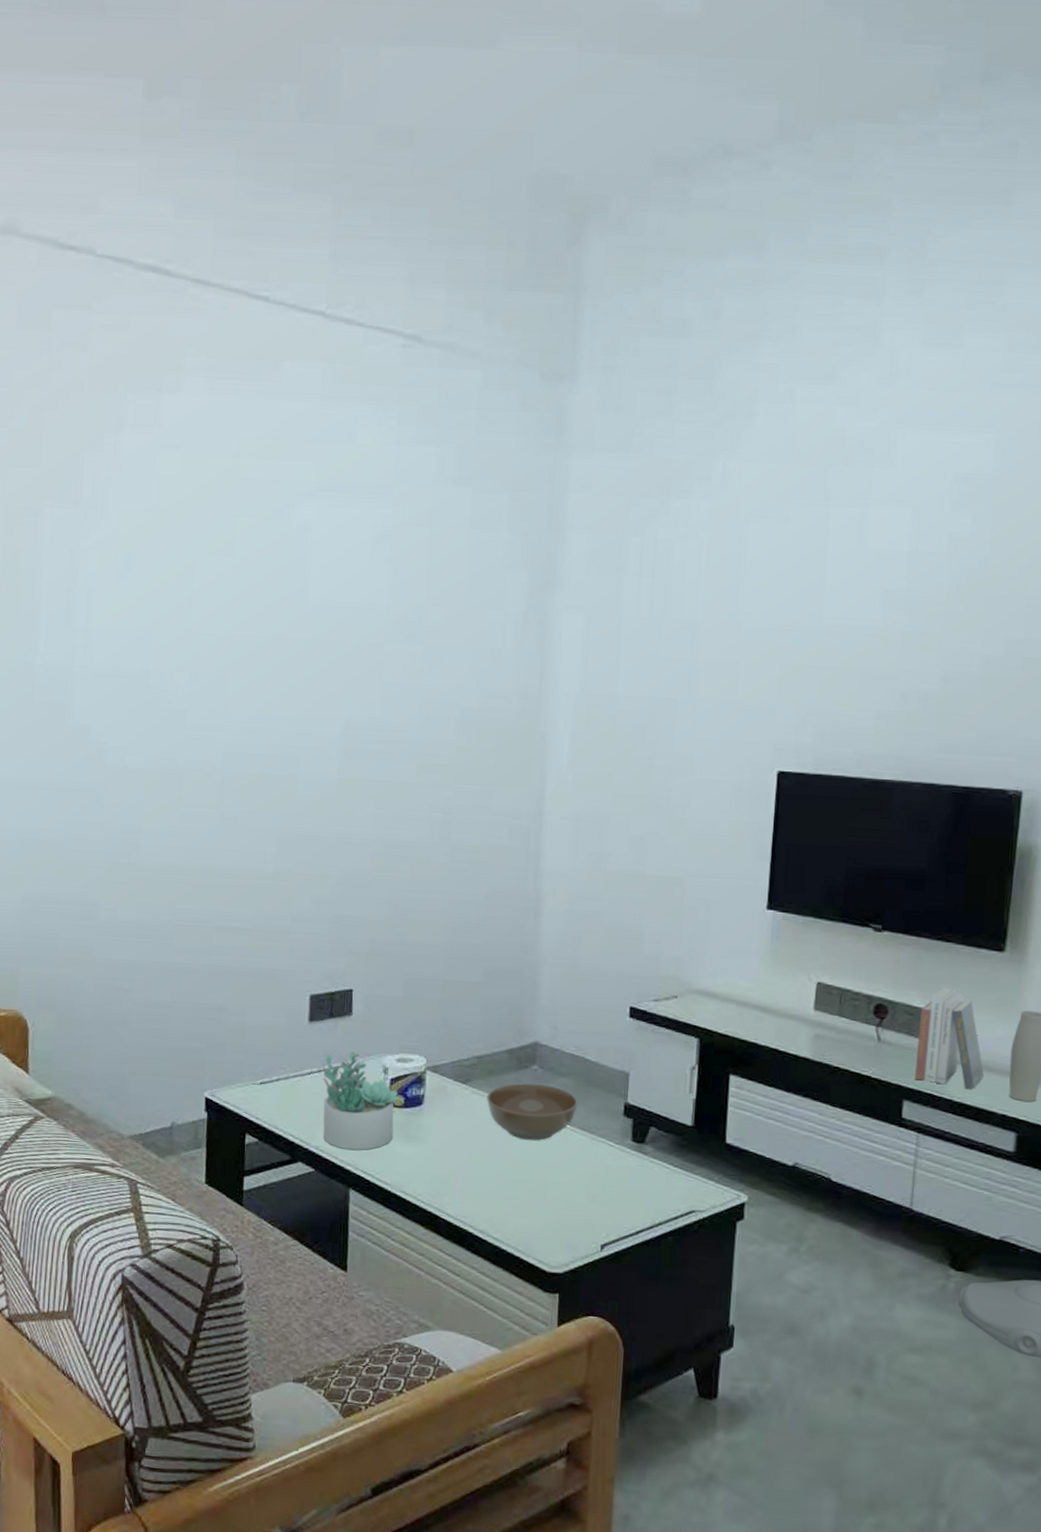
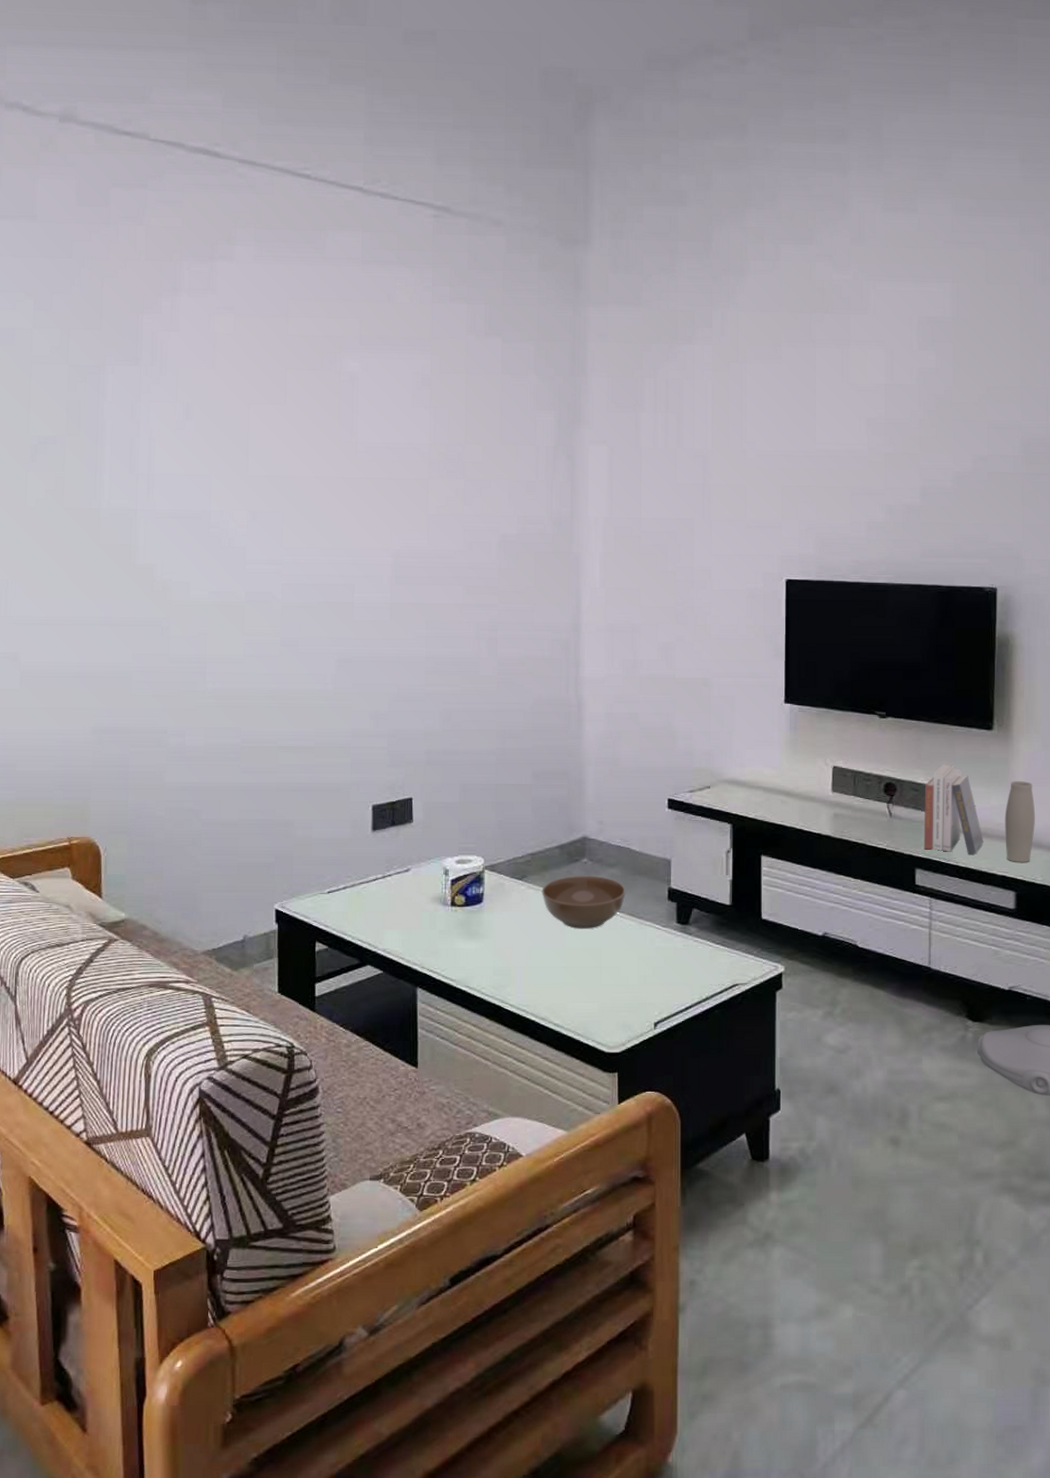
succulent plant: present [322,1051,400,1151] -> none [386,856,461,951]

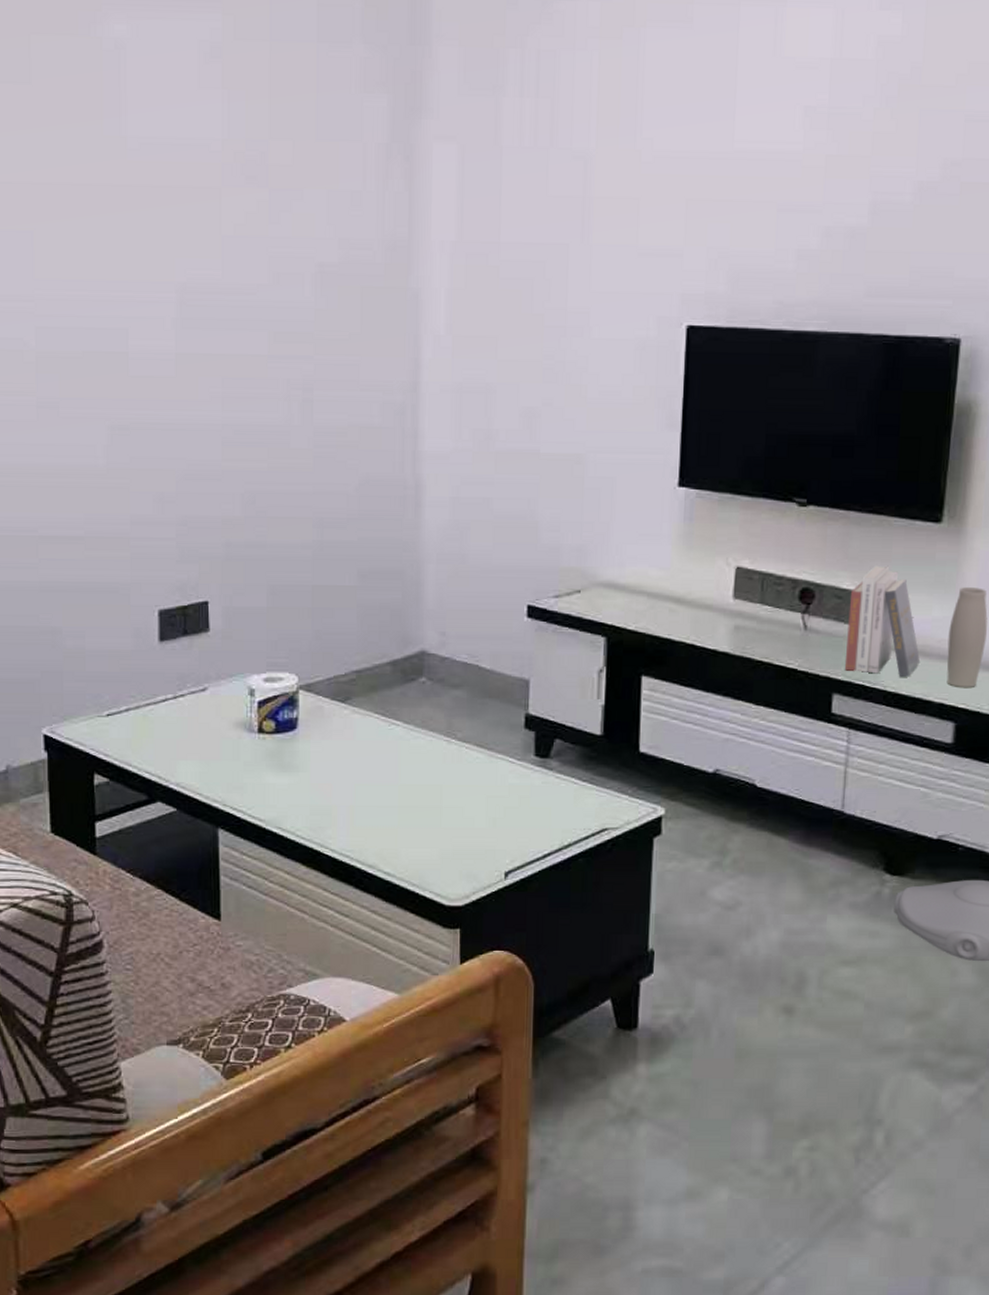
bowl: present [541,875,626,929] -> none [369,697,473,761]

